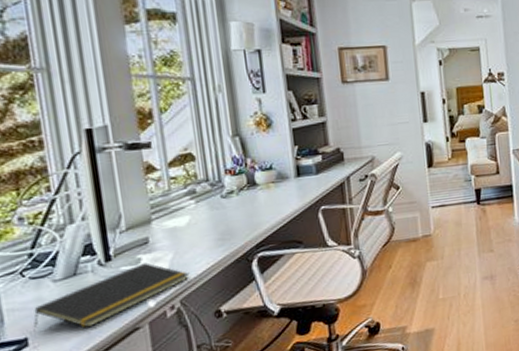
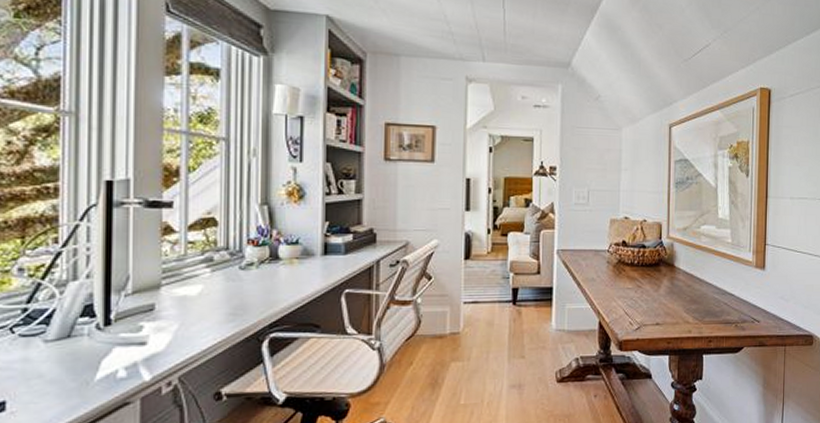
notepad: present [33,262,190,328] -> none [14,331,193,397]

